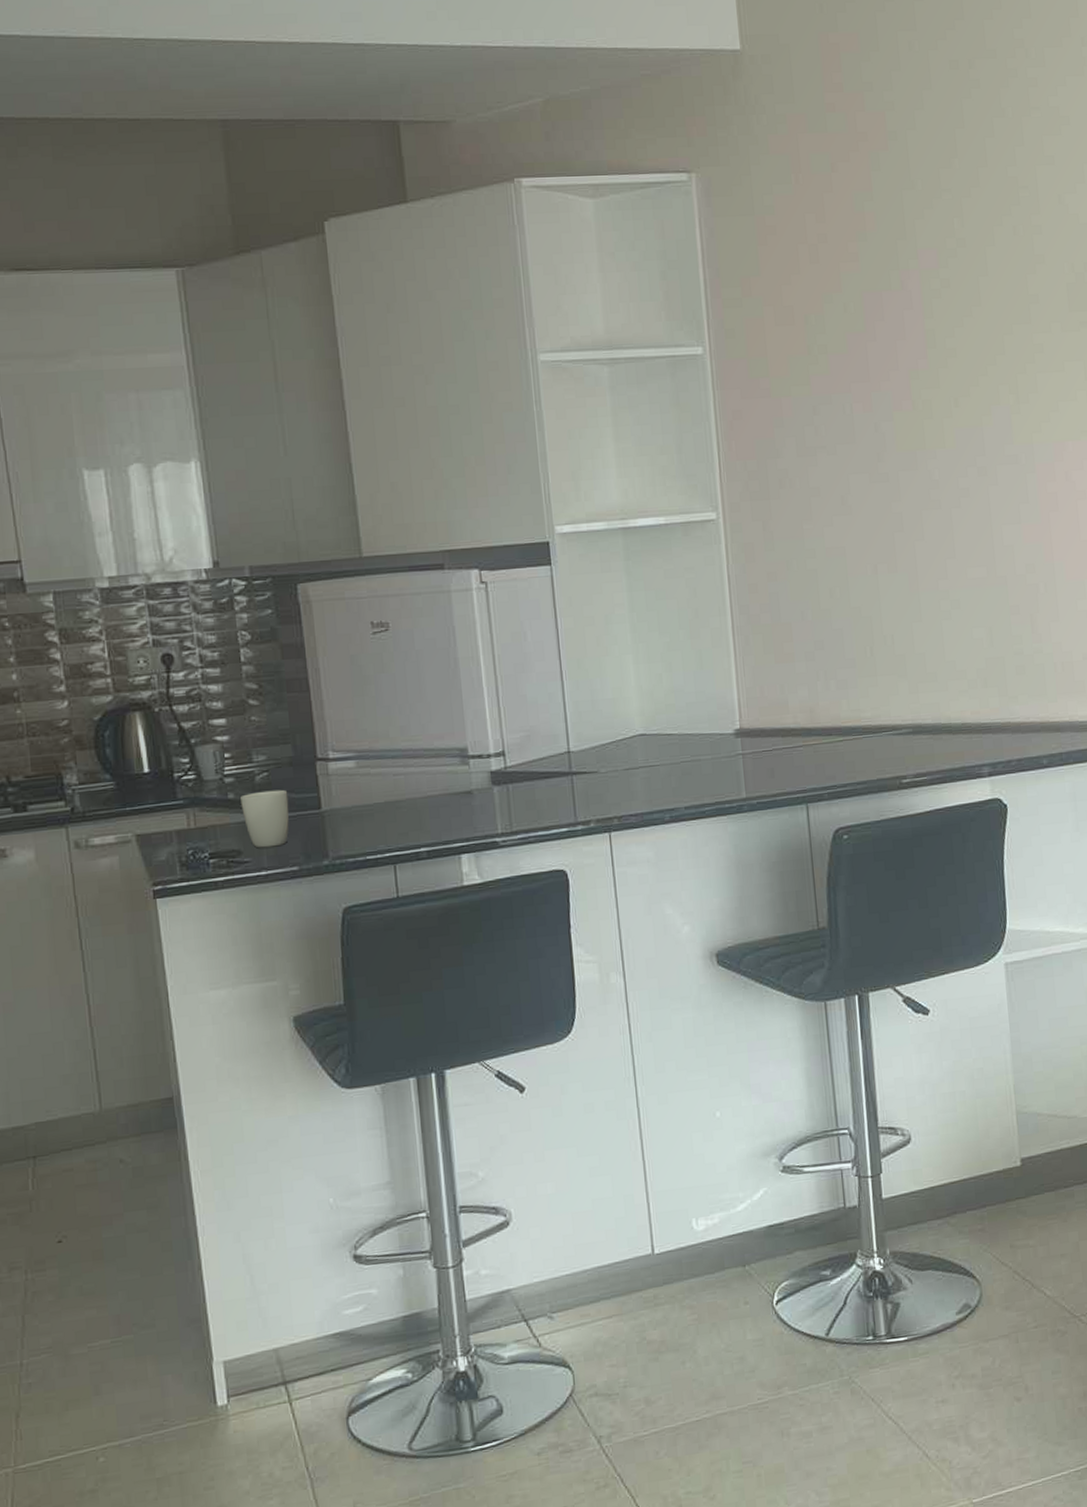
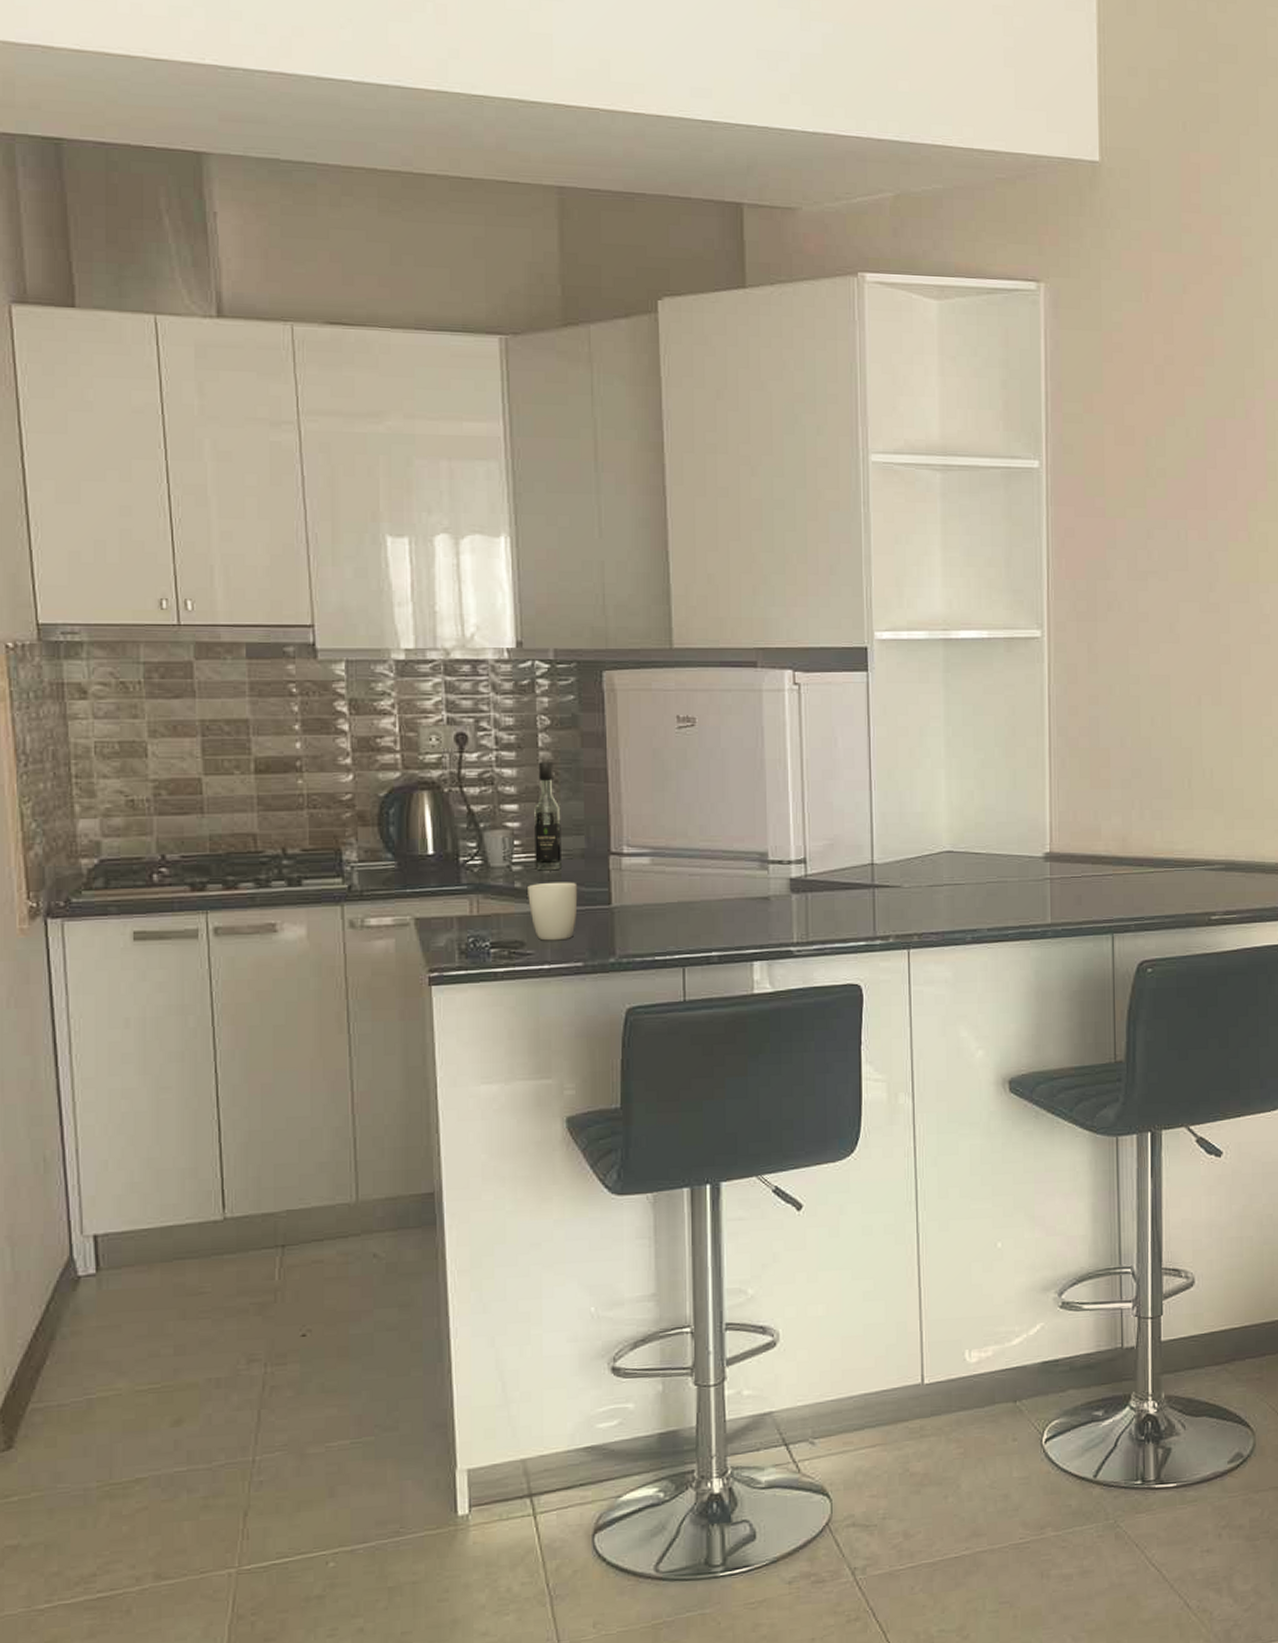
bottle: none [240,675,271,781] -> present [533,762,561,871]

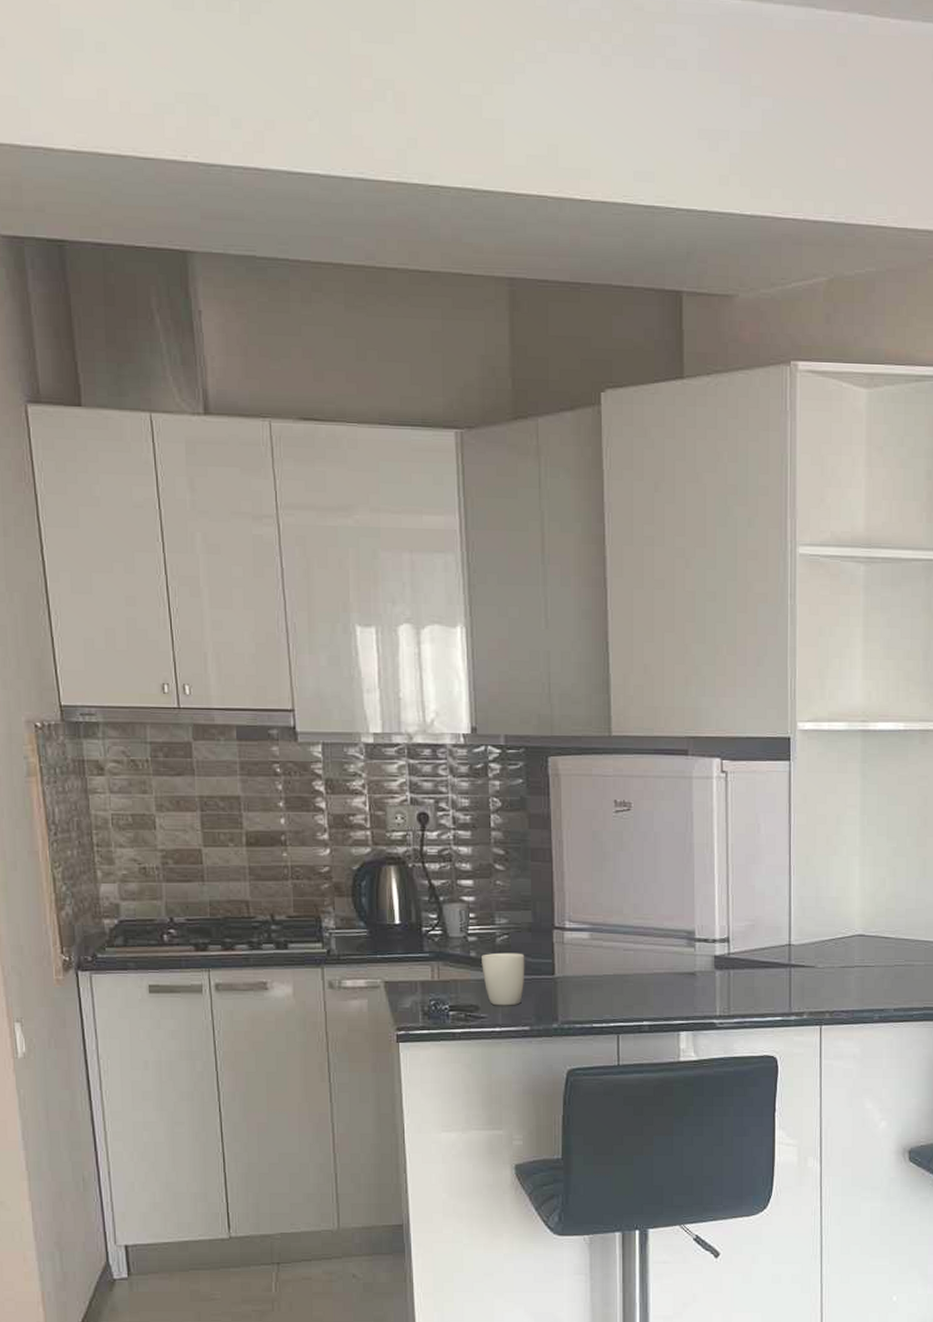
bottle: present [533,762,561,871] -> none [486,841,511,942]

